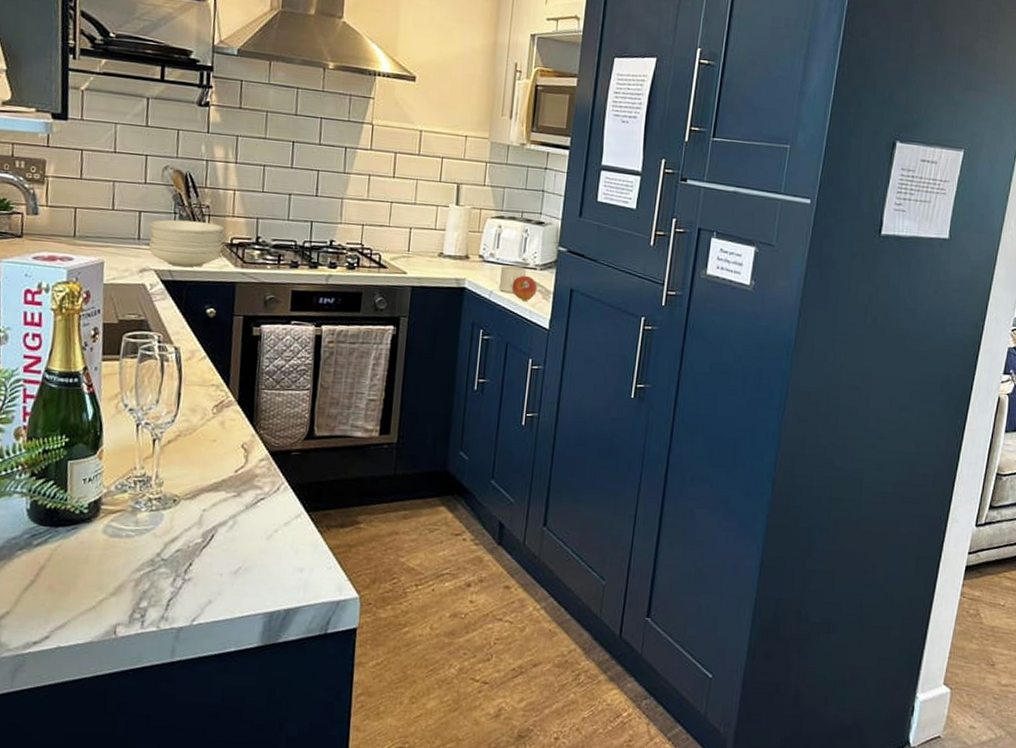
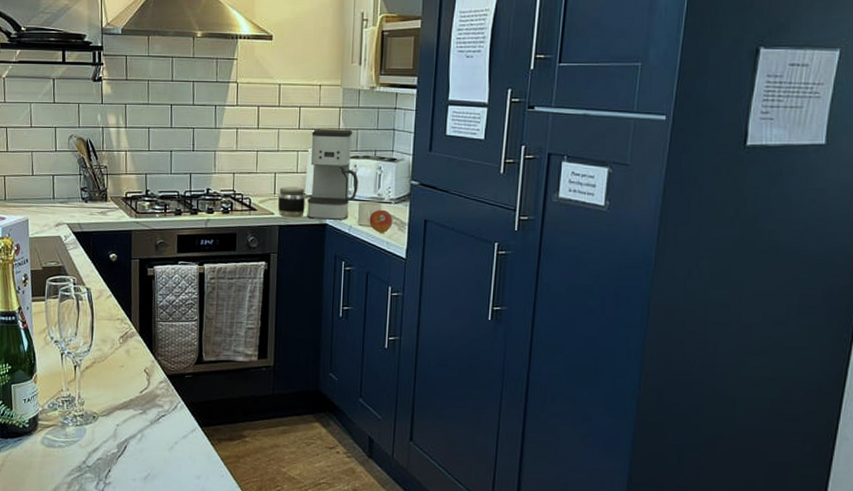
bowl: present [148,219,225,267] -> none [61,180,120,220]
jar: none [411,243,443,279] -> present [277,186,305,217]
coffee maker: none [444,183,503,285] -> present [307,129,359,220]

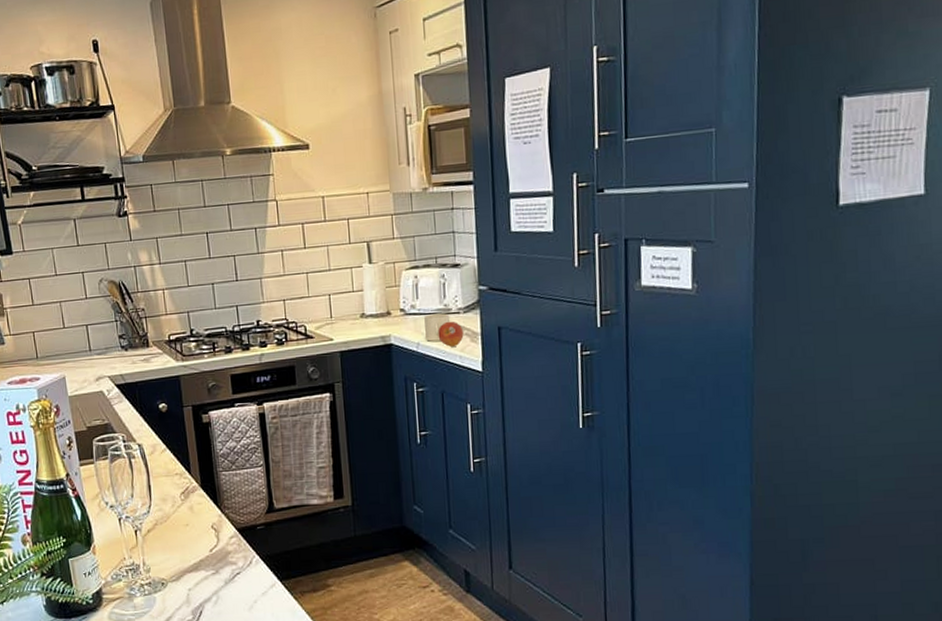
jar: present [277,186,305,217] -> none [335,306,366,341]
coffee maker: present [307,129,359,220] -> none [364,238,422,341]

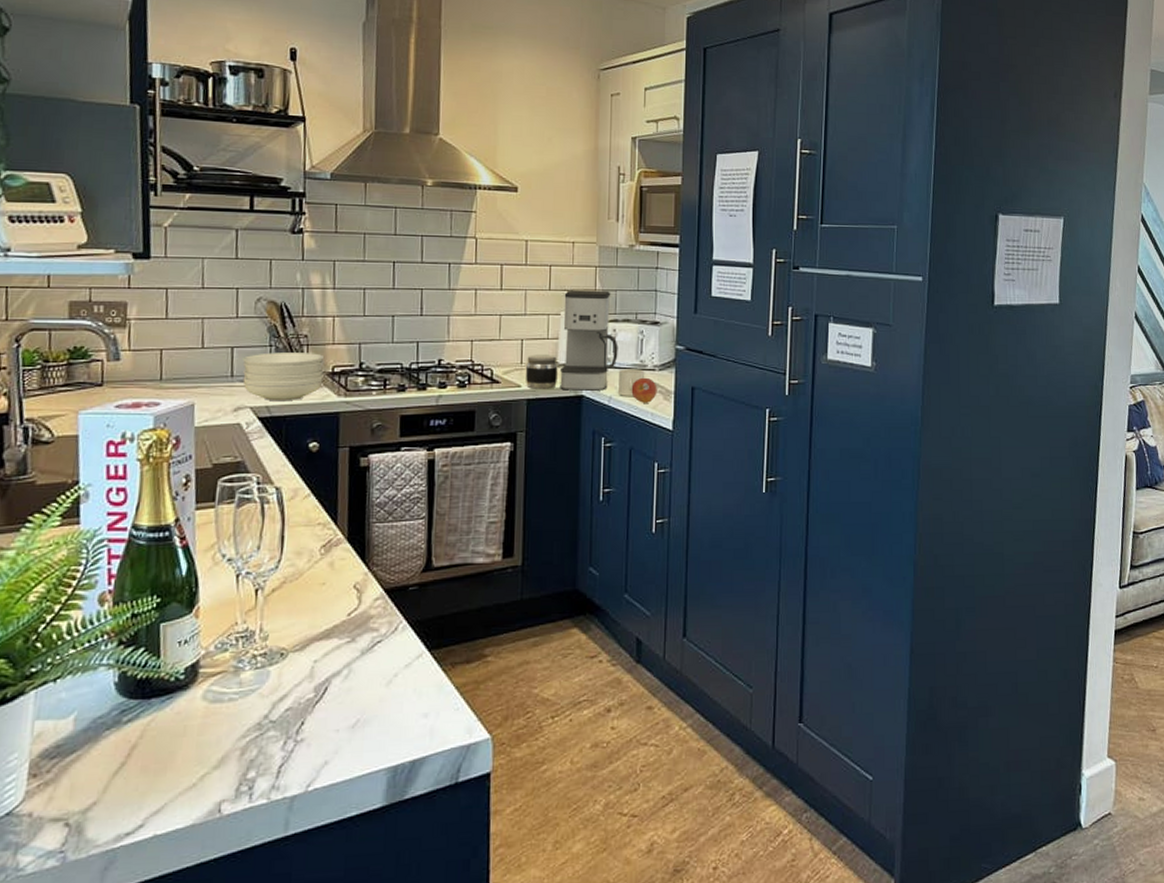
bowl: none [96,324,163,370] -> present [242,352,325,402]
jar: none [335,306,366,341] -> present [525,355,558,389]
coffee maker: none [364,238,422,341] -> present [560,290,618,391]

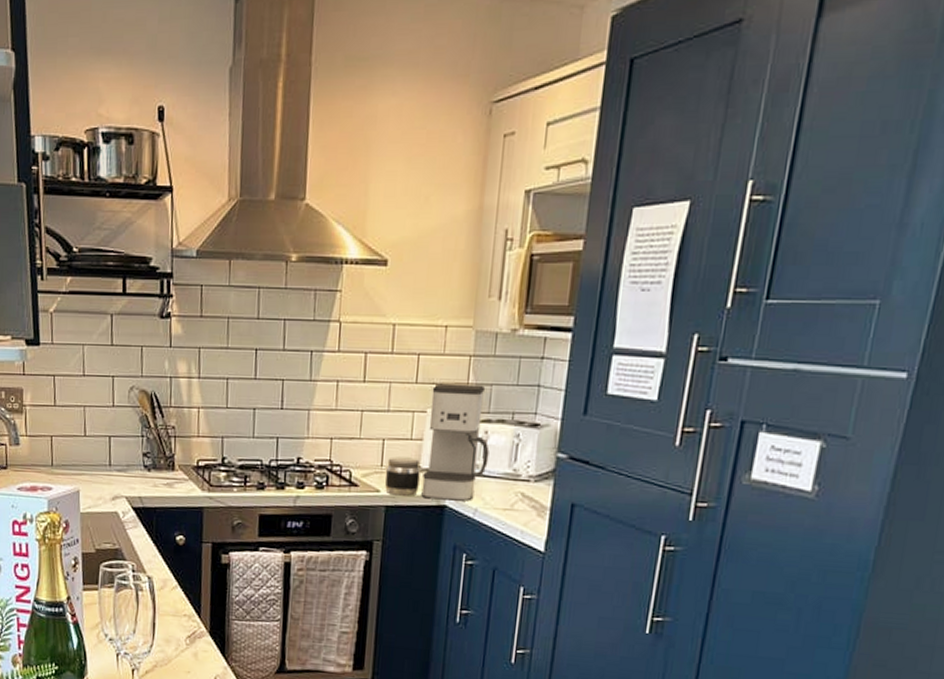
bowl: present [242,352,325,402] -> none [118,443,190,493]
mug: present [619,369,645,396] -> none [485,478,518,510]
fruit: present [631,377,657,403] -> none [500,488,531,519]

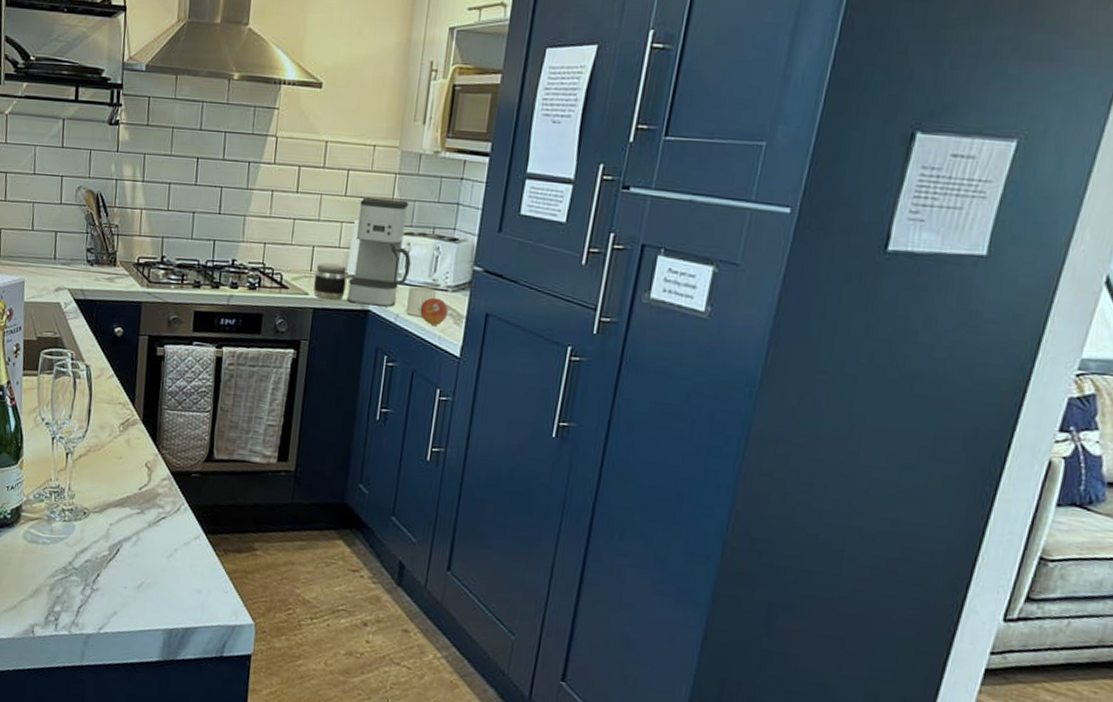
mug: none [485,478,518,510] -> present [406,286,437,316]
fruit: none [500,488,531,519] -> present [419,297,449,326]

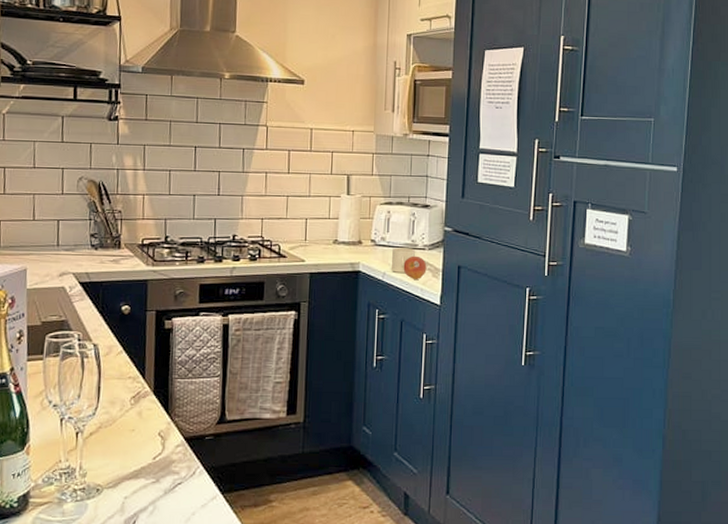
jar: present [313,262,347,300] -> none [308,232,338,264]
coffee maker: present [347,197,411,307] -> none [339,174,392,267]

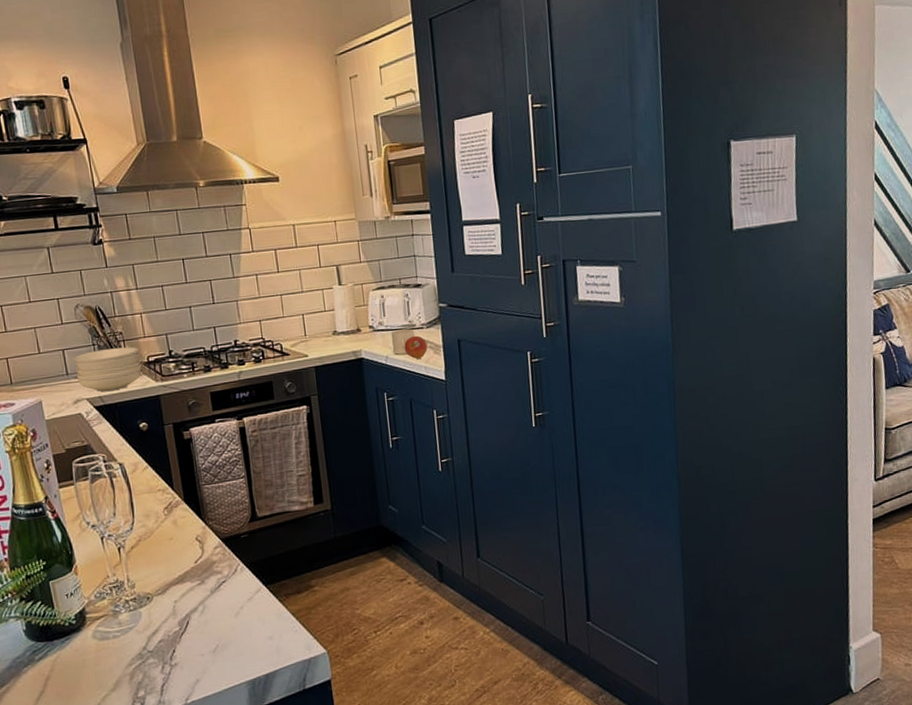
bowl: none [66,225,136,269] -> present [73,346,142,392]

